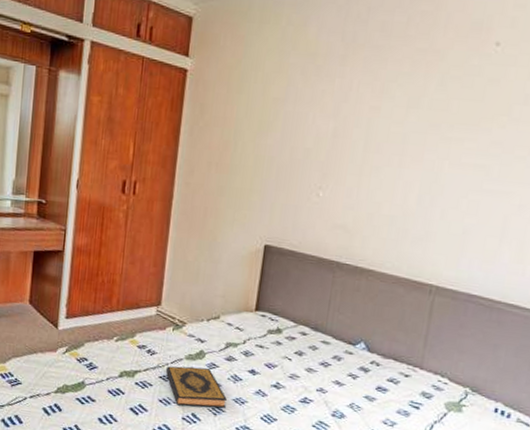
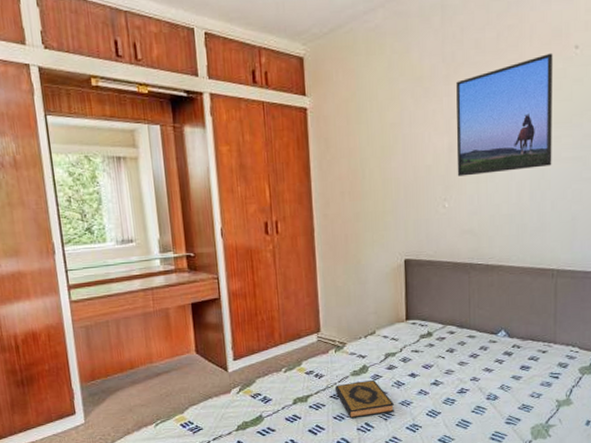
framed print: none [338,46,468,170] -> present [456,53,553,177]

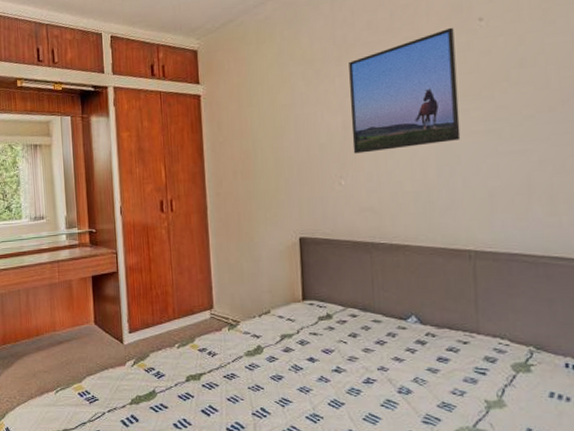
hardback book: present [335,379,394,419] -> none [229,361,292,402]

